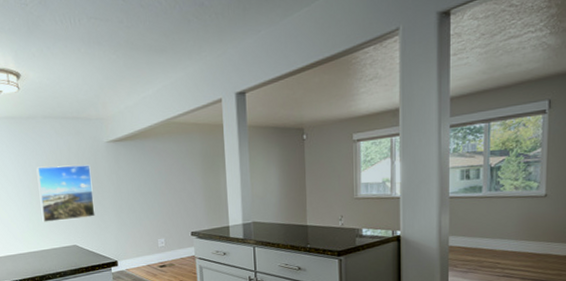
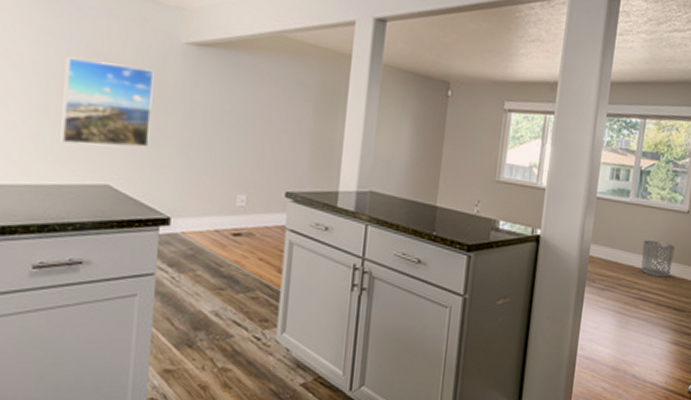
waste bin: none [501,225,535,256] -> present [641,240,675,278]

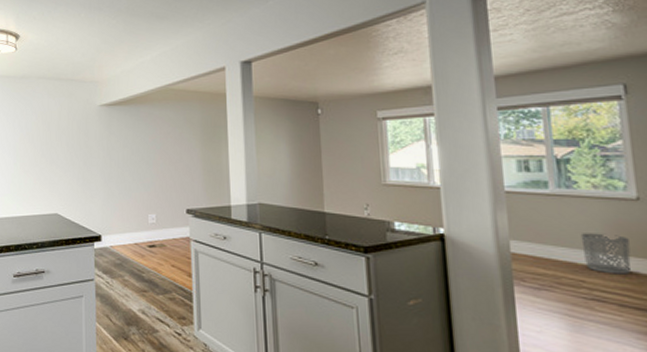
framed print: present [60,56,154,148] -> none [24,127,81,186]

